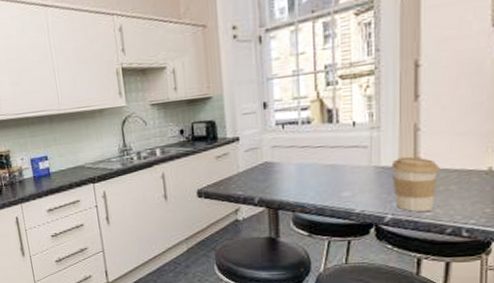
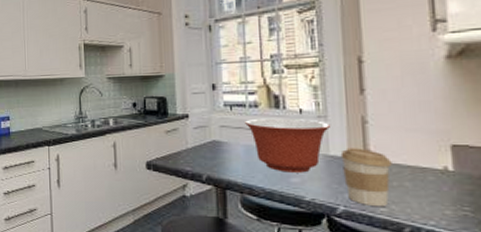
mixing bowl: none [297,132,384,188] -> present [245,118,331,173]

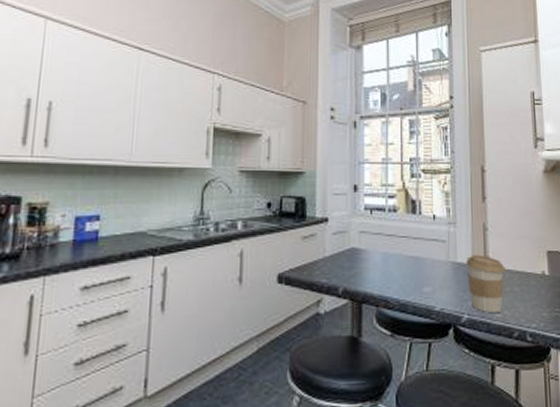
mixing bowl: present [245,118,331,173] -> none [384,224,459,282]

